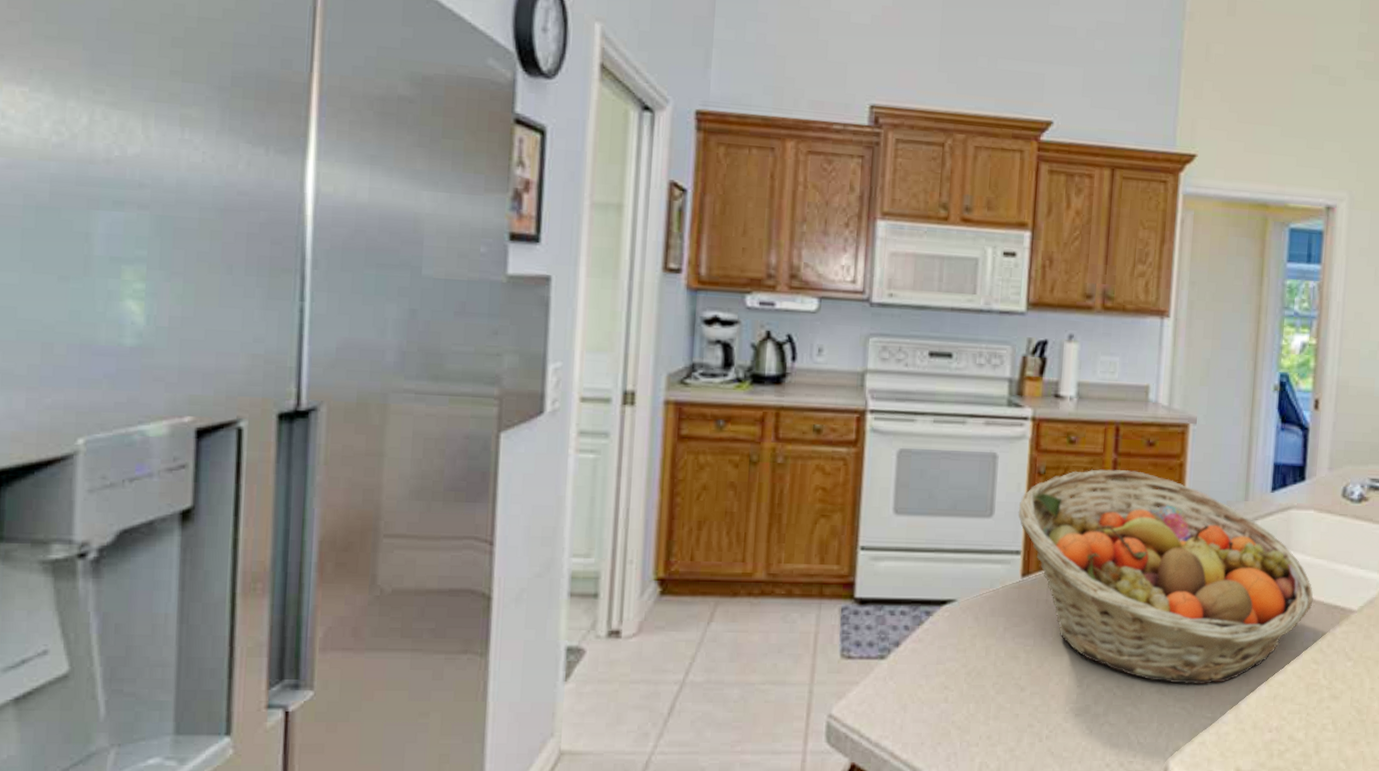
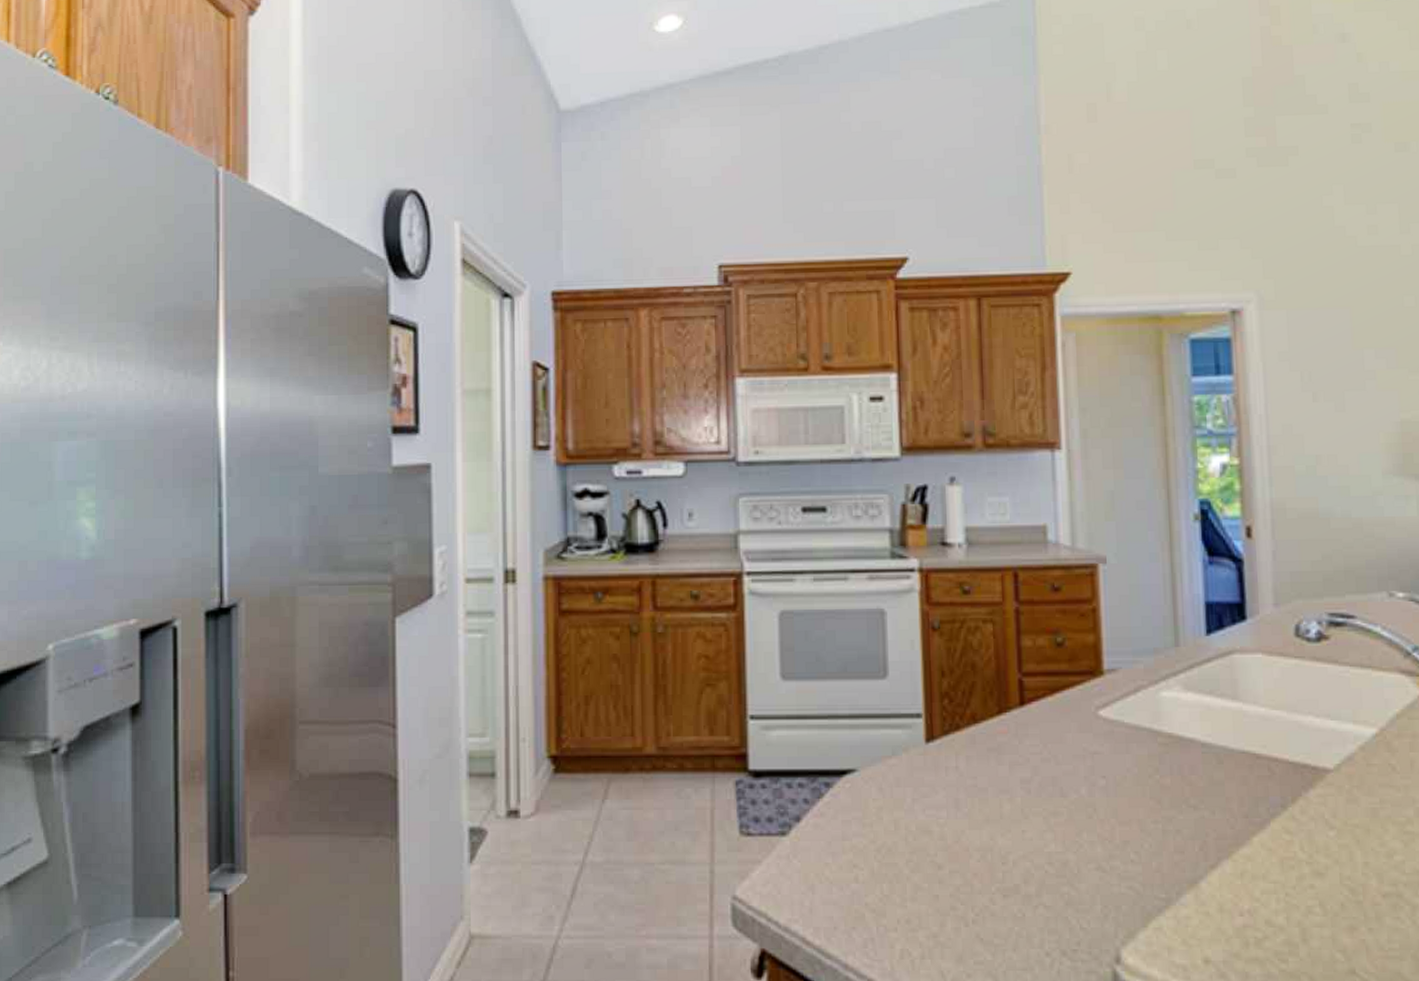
fruit basket: present [1018,469,1314,685] -> none [914,620,1275,861]

